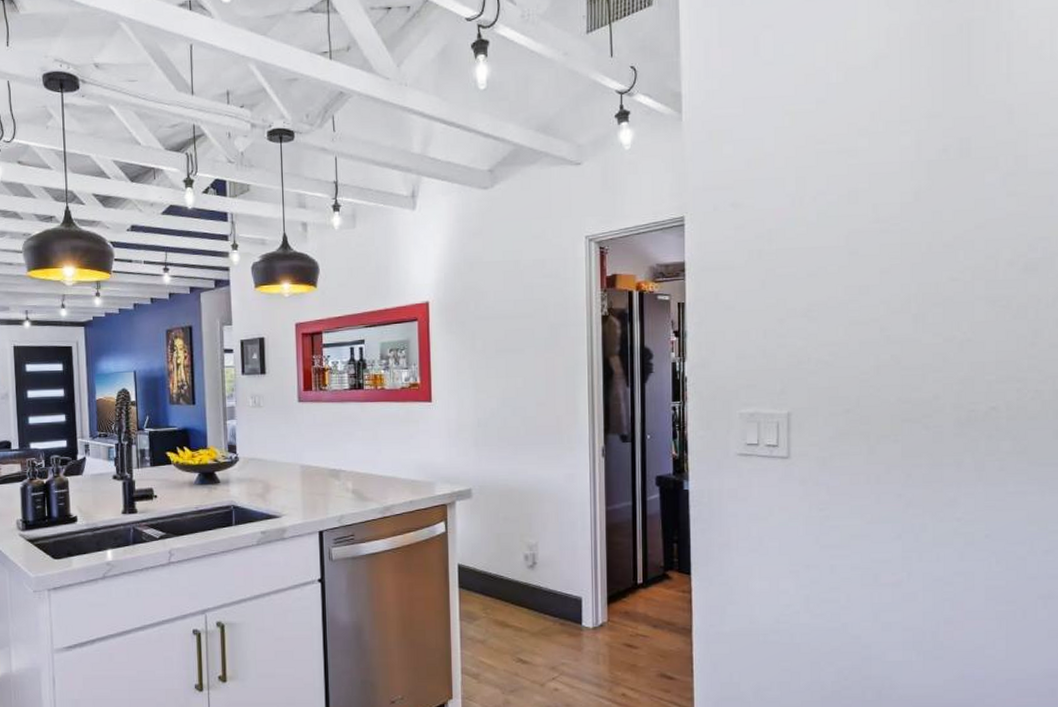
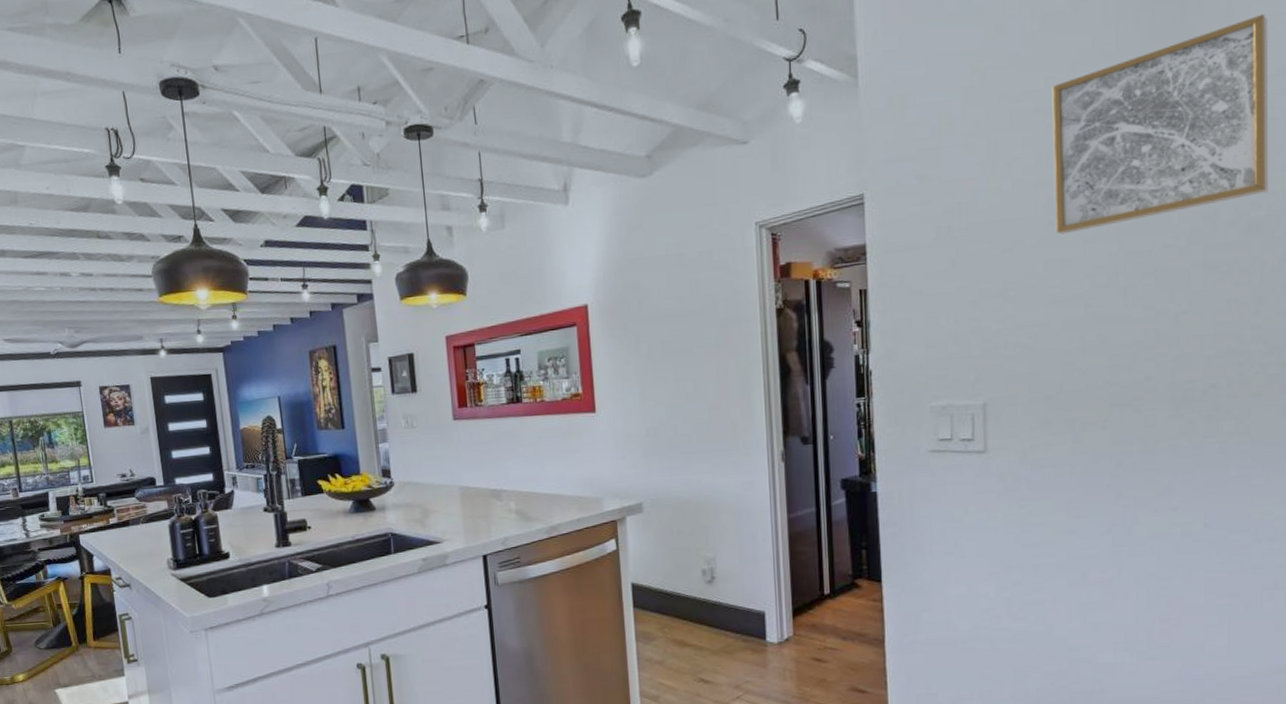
wall art: none [854,80,1044,264] -> present [1052,13,1269,235]

